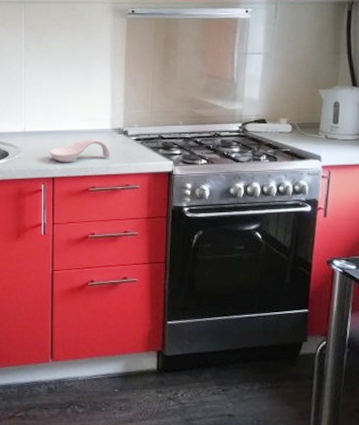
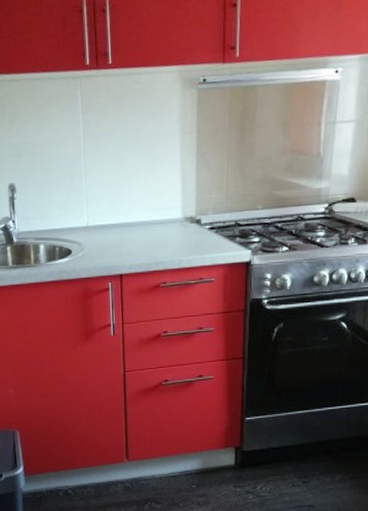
spoon rest: present [49,139,111,163] -> none [115,230,183,258]

